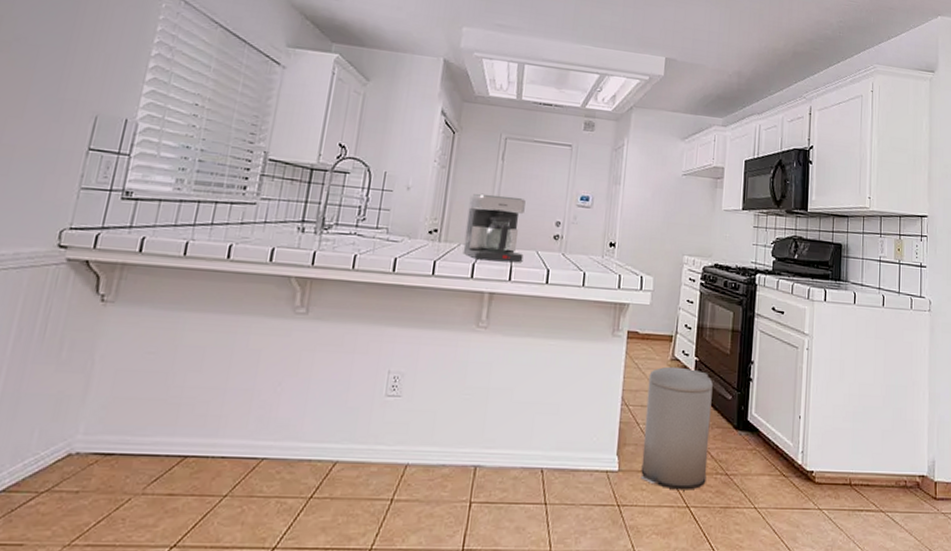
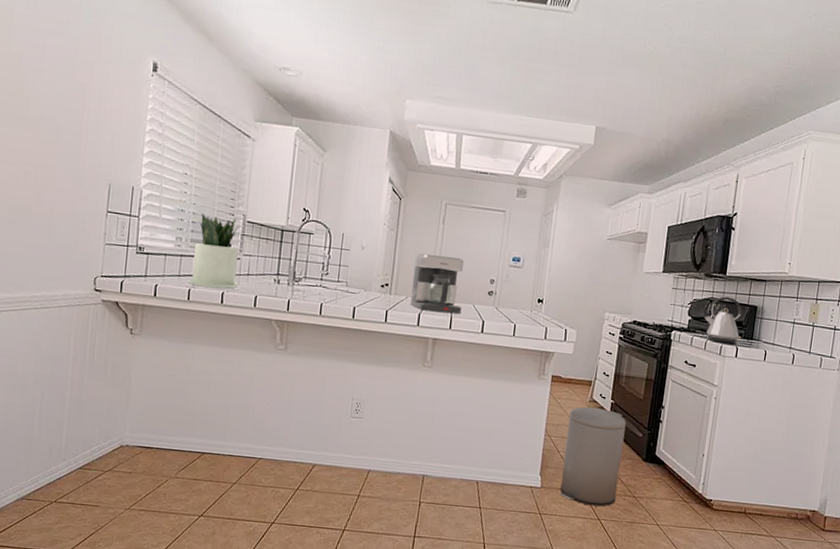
planter: none [185,150,260,241] -> present [187,213,241,289]
kettle: none [789,234,829,288] -> present [705,296,743,346]

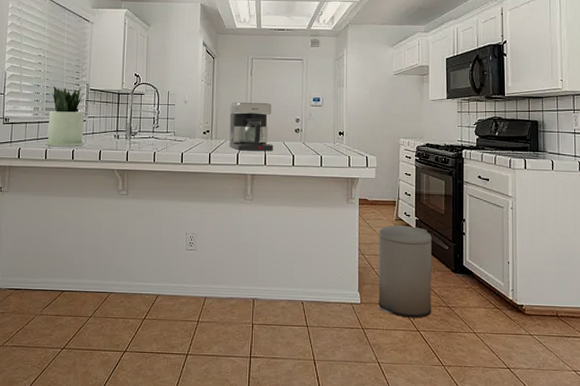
kettle: present [705,296,743,346] -> none [491,115,528,159]

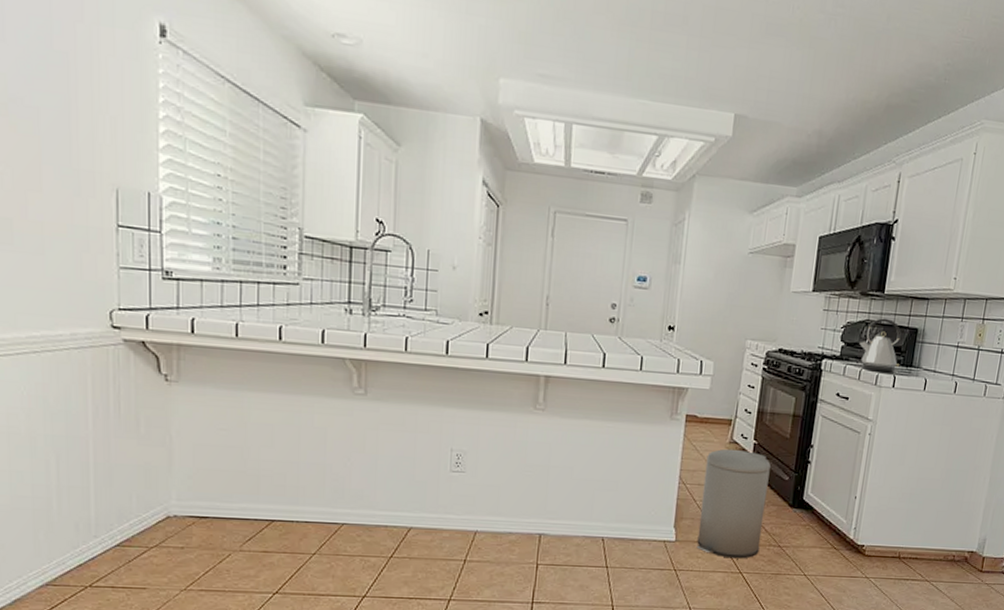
planter: present [44,86,87,147] -> none [233,227,302,322]
coffee maker: present [229,102,274,152] -> none [515,273,579,346]
kettle: none [491,115,528,159] -> present [859,318,902,374]

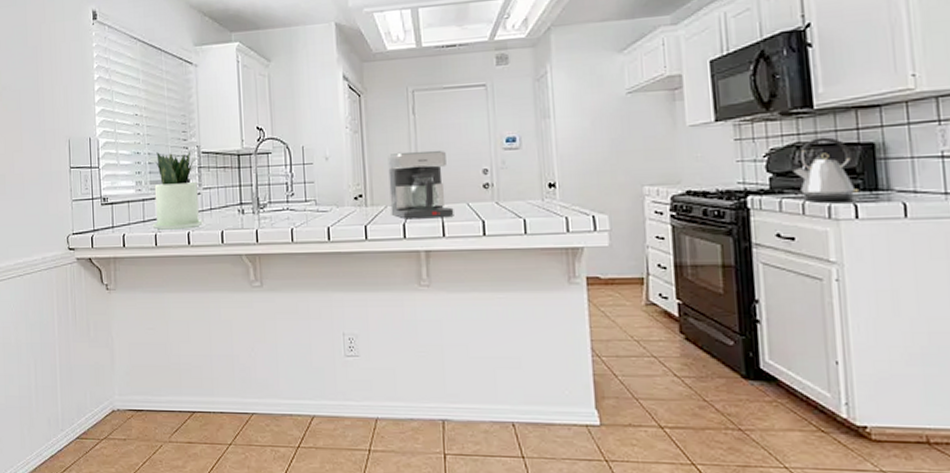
planter: none [233,227,302,322] -> present [152,150,204,230]
coffee maker: none [515,273,579,346] -> present [387,151,454,220]
pedal bin: present [696,448,771,559] -> none [620,312,713,447]

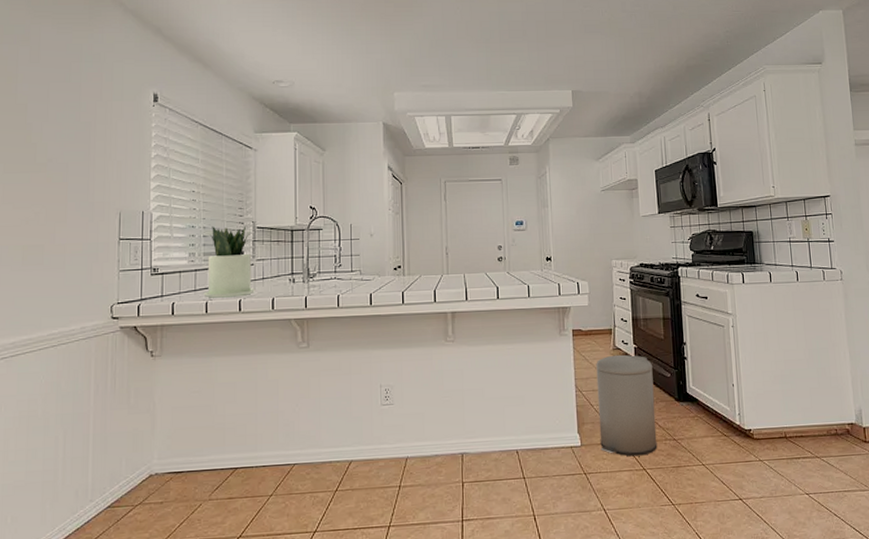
coffee maker: present [387,151,454,220] -> none [423,230,475,287]
pedal bin: none [620,312,713,447] -> present [596,354,658,457]
kettle: present [793,137,860,204] -> none [706,227,745,273]

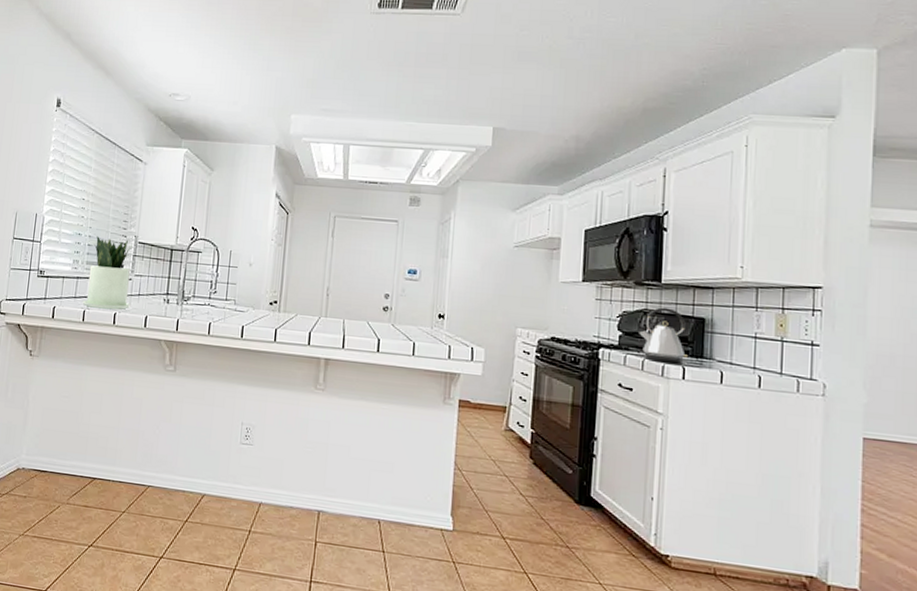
pedal bin: present [596,354,658,457] -> none [475,436,551,558]
kettle: none [706,227,745,273] -> present [639,307,689,365]

